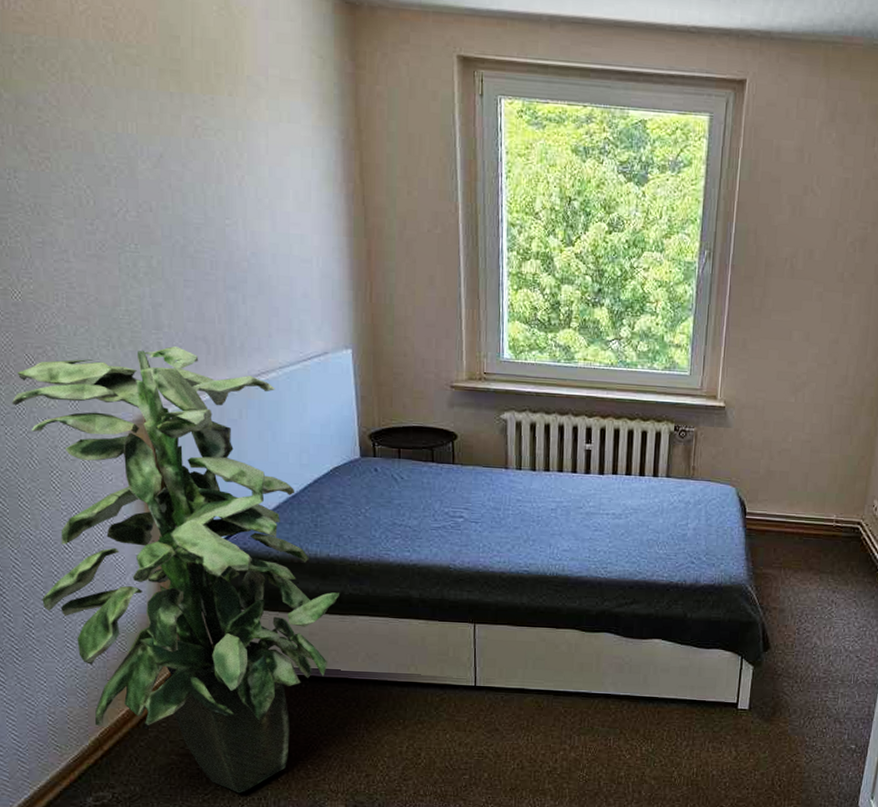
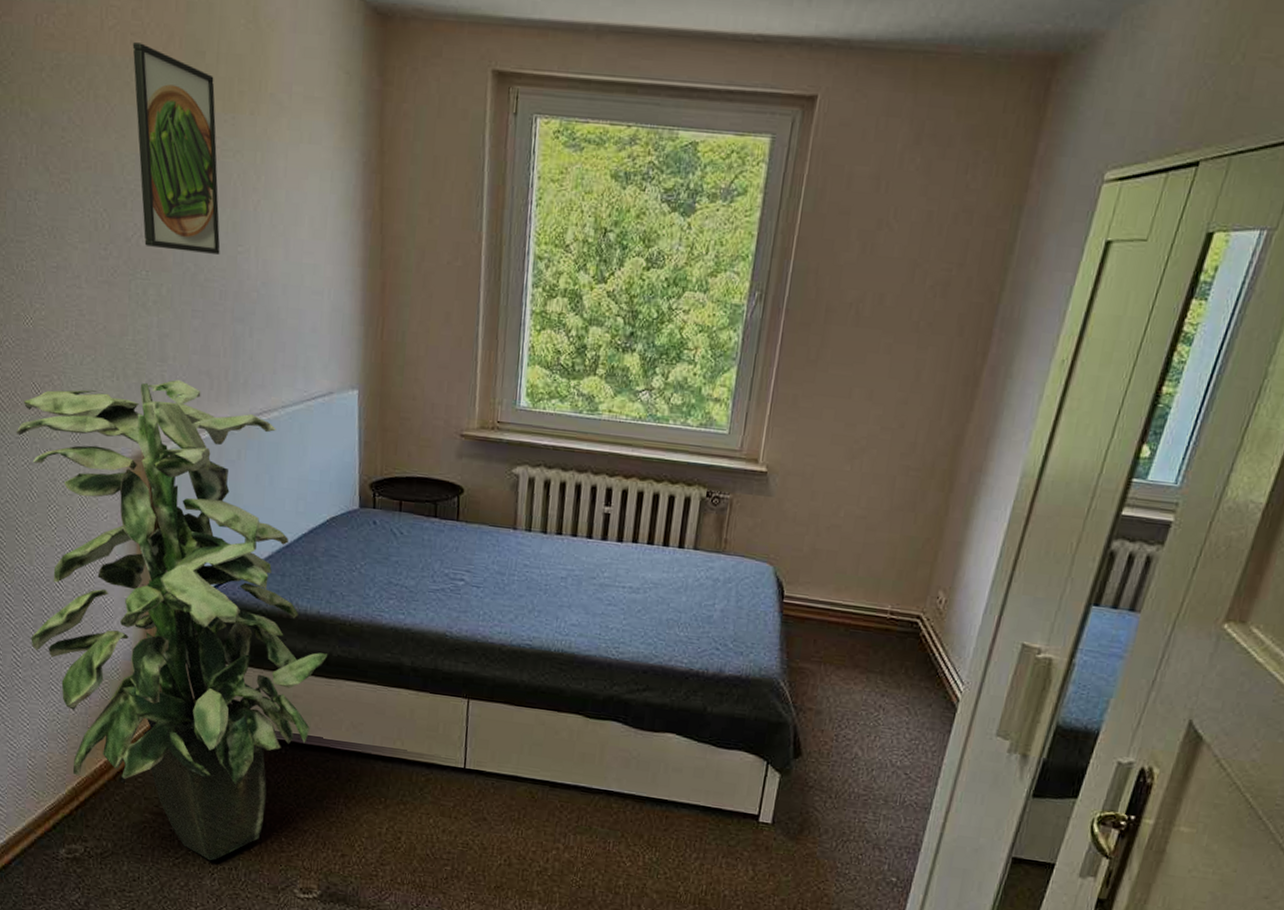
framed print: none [105,26,208,227] -> present [132,42,220,255]

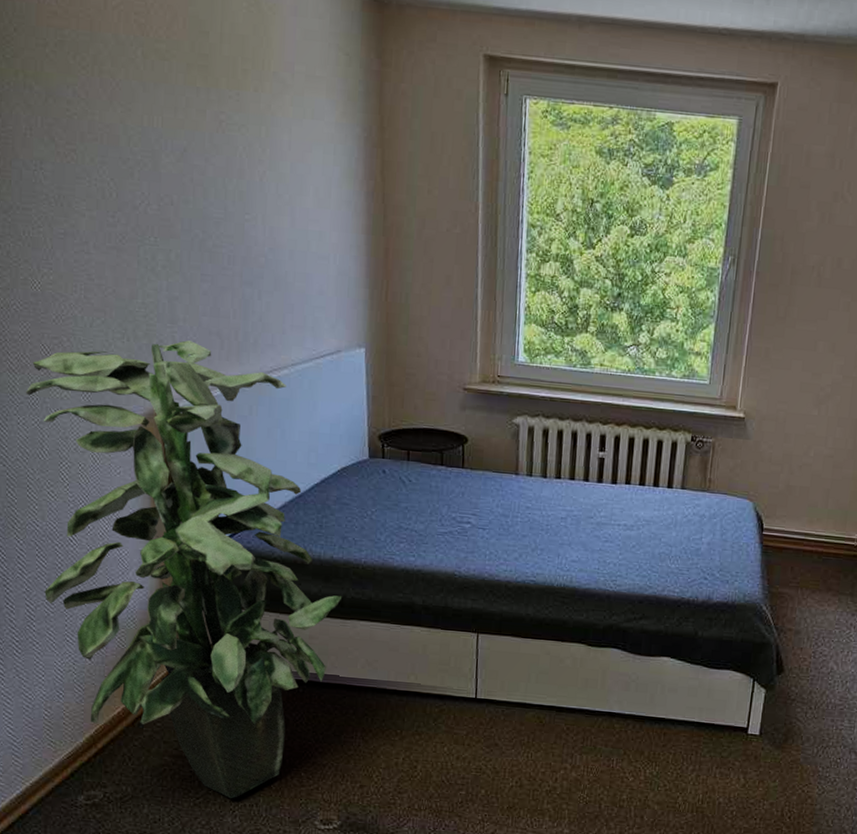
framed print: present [132,42,220,255] -> none [136,21,228,222]

